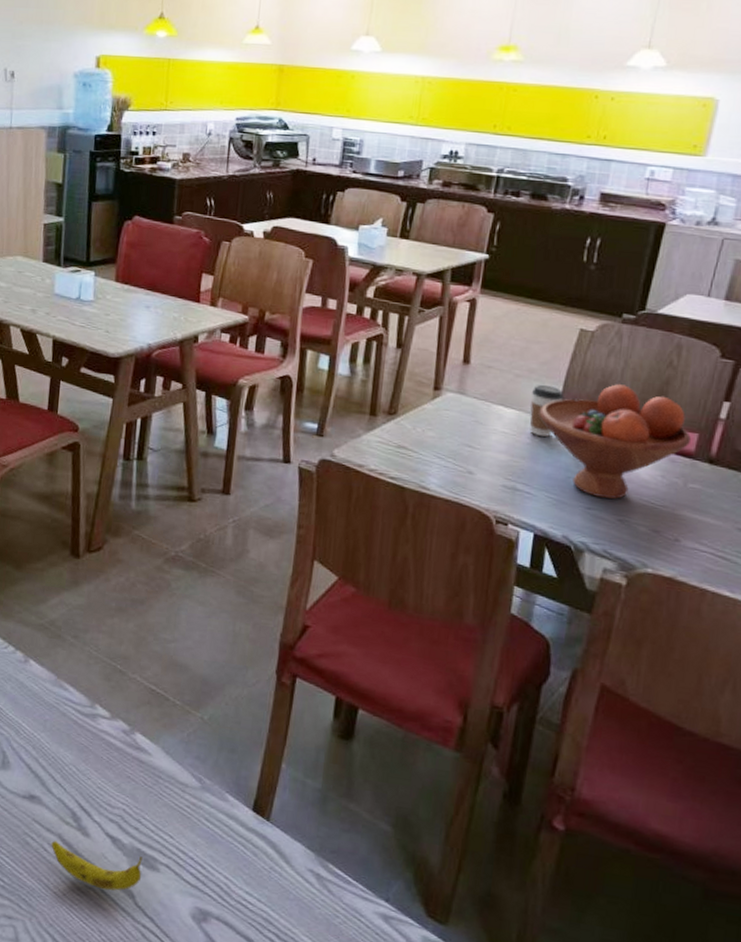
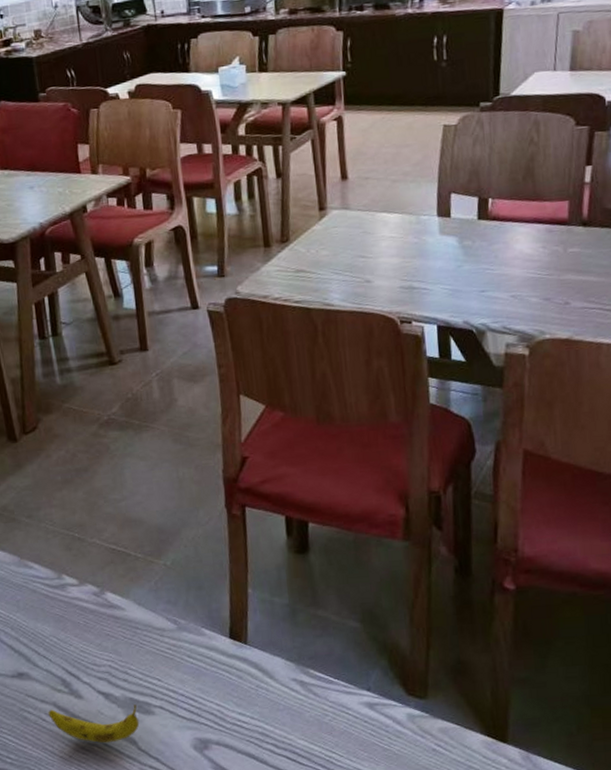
coffee cup: present [529,385,564,437] -> none [410,184,441,234]
fruit bowl: present [539,384,691,500] -> none [420,169,563,279]

